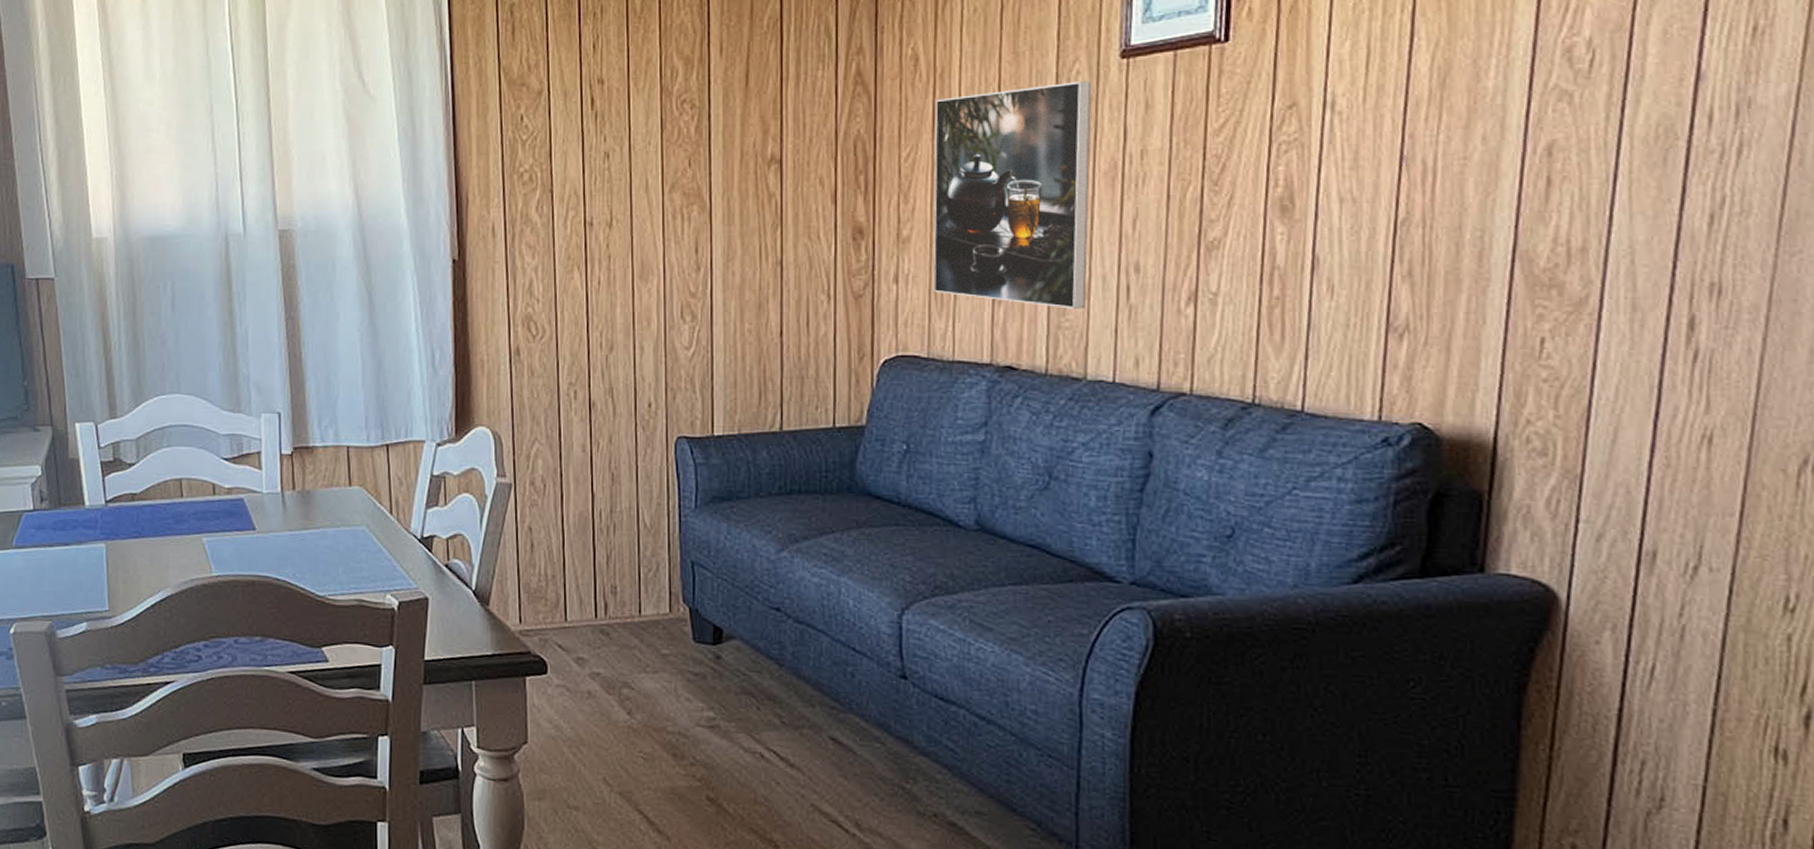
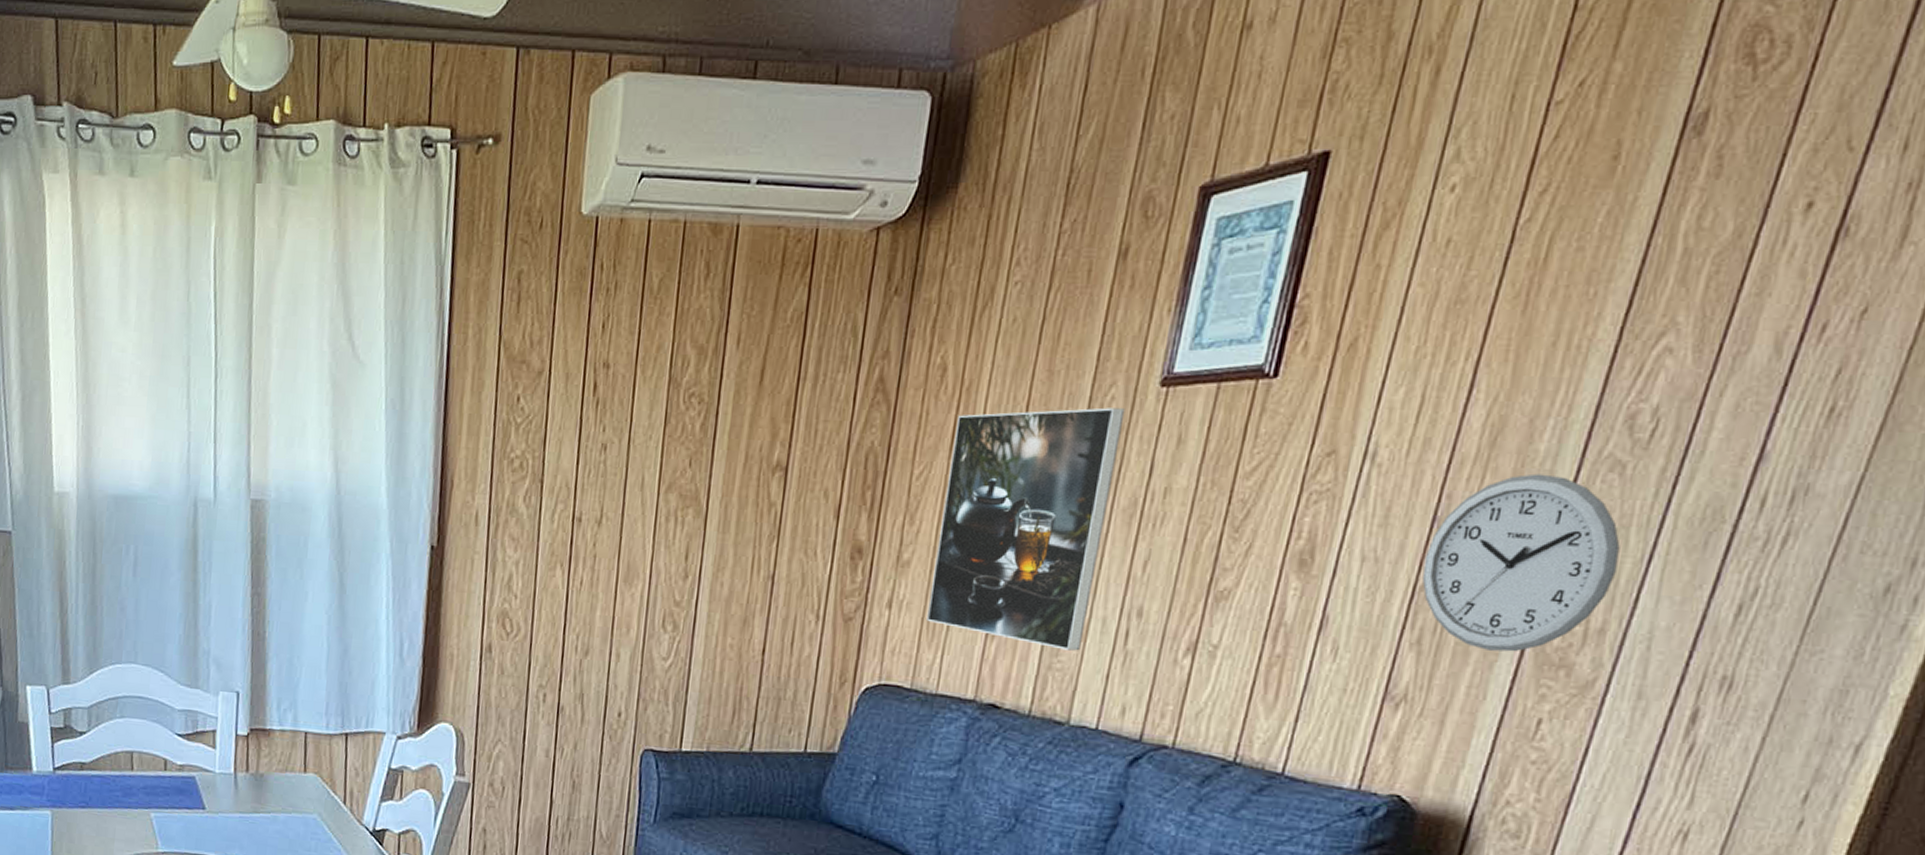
wall clock: none [1399,108,1586,276] -> present [1422,473,1621,652]

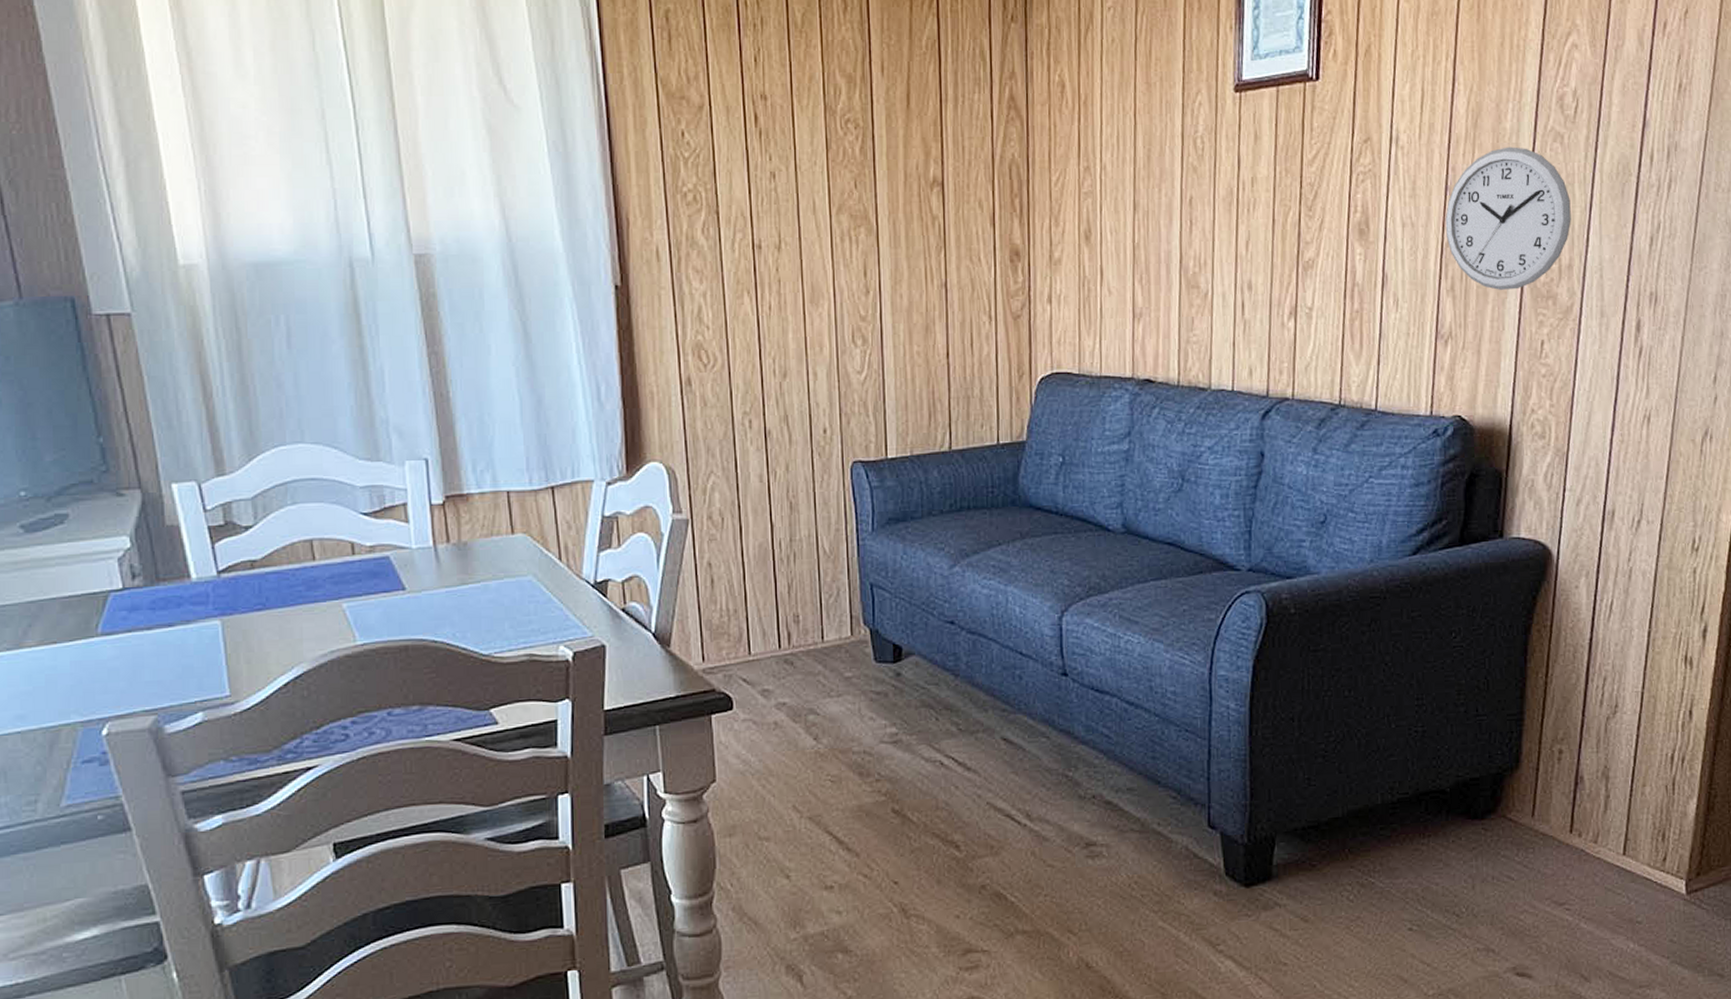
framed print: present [926,407,1125,651] -> none [1080,112,1212,325]

